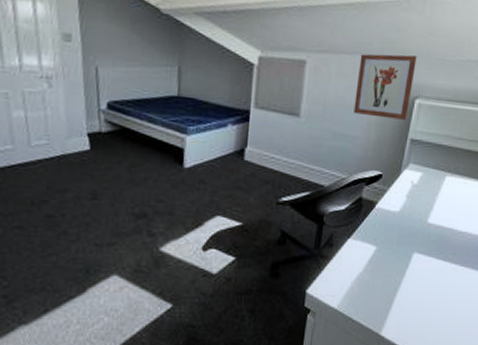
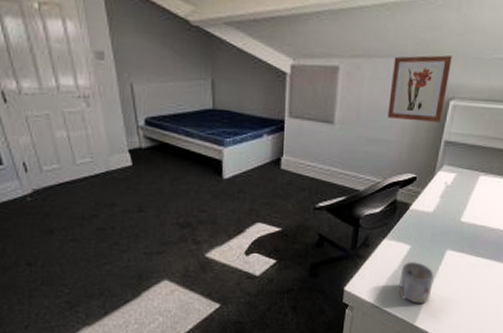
mug: none [364,263,402,311] -> present [399,261,435,304]

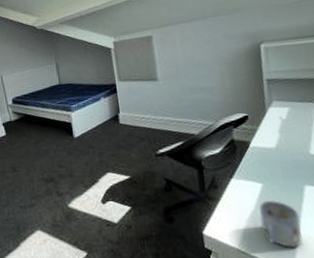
wall art: present [387,55,452,122] -> none [197,9,257,69]

